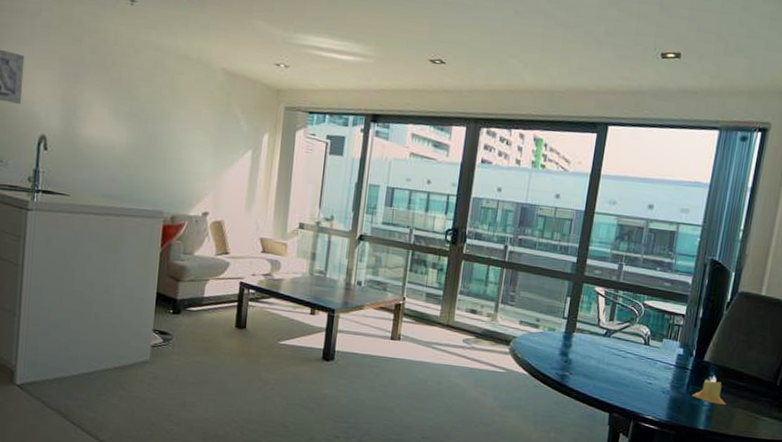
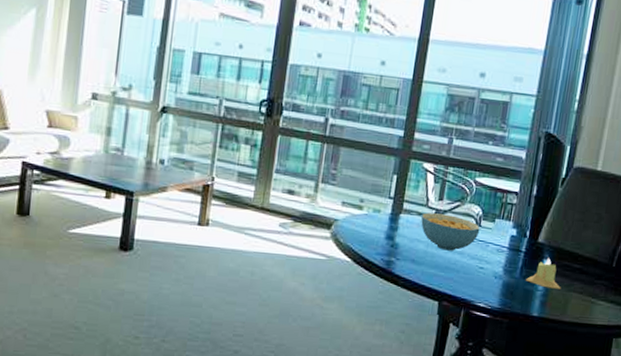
cereal bowl: none [592,332,649,368] -> present [421,212,480,251]

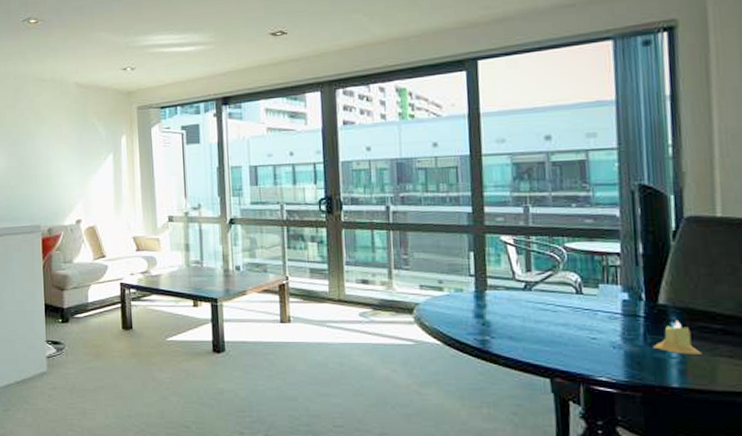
cereal bowl: present [421,212,480,251] -> none [509,285,583,324]

